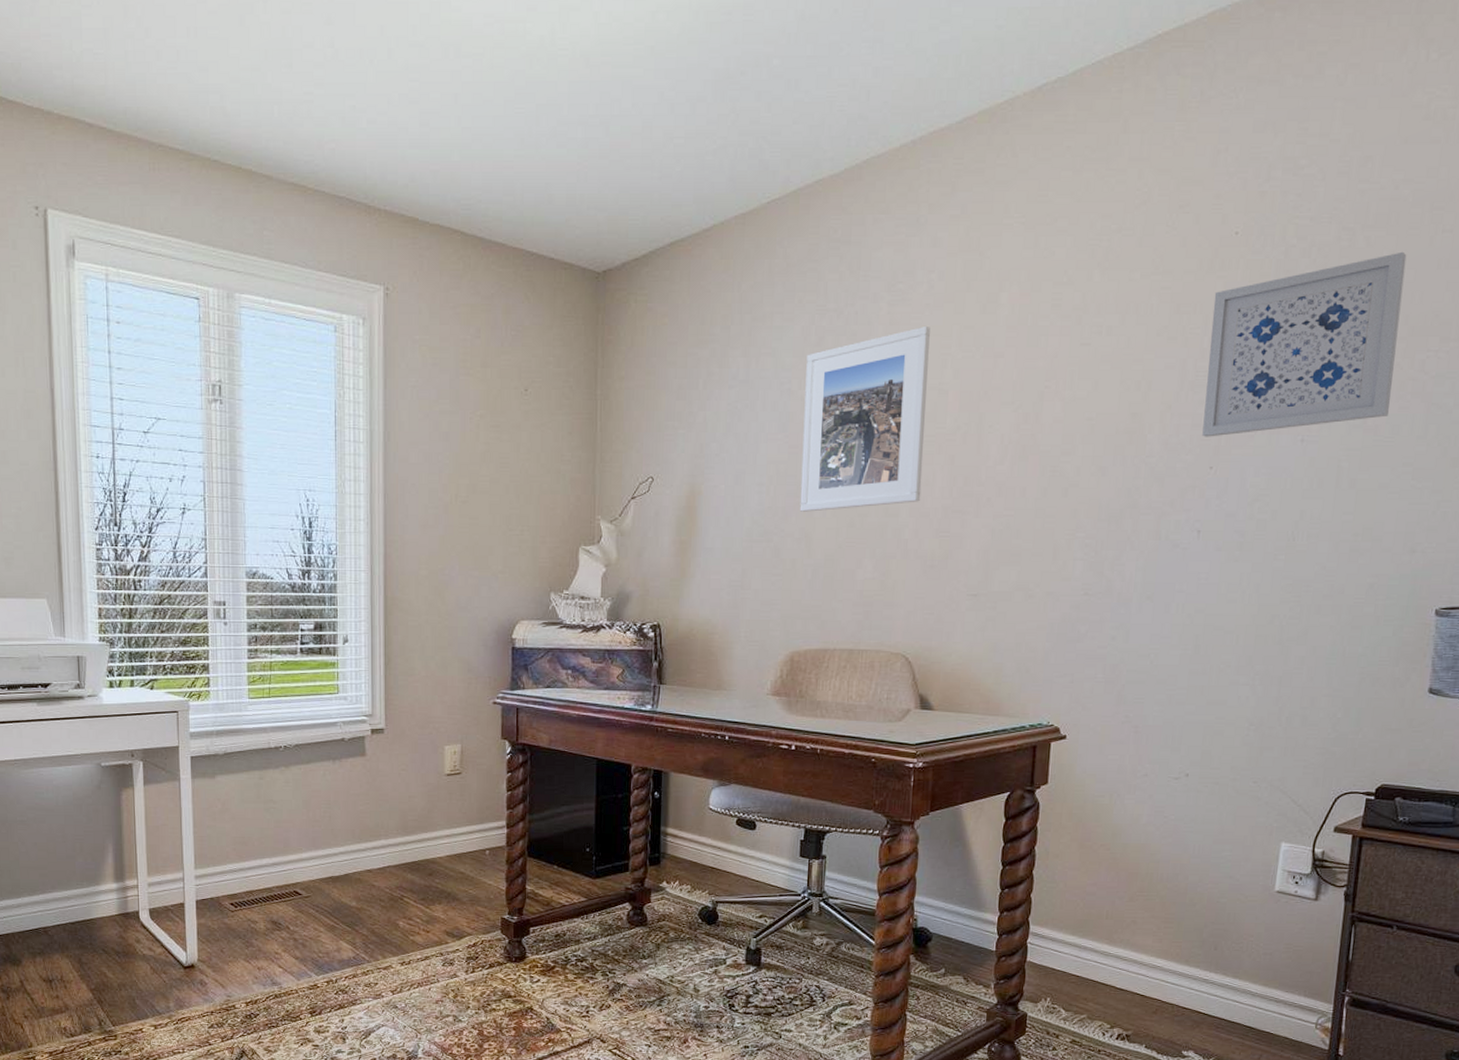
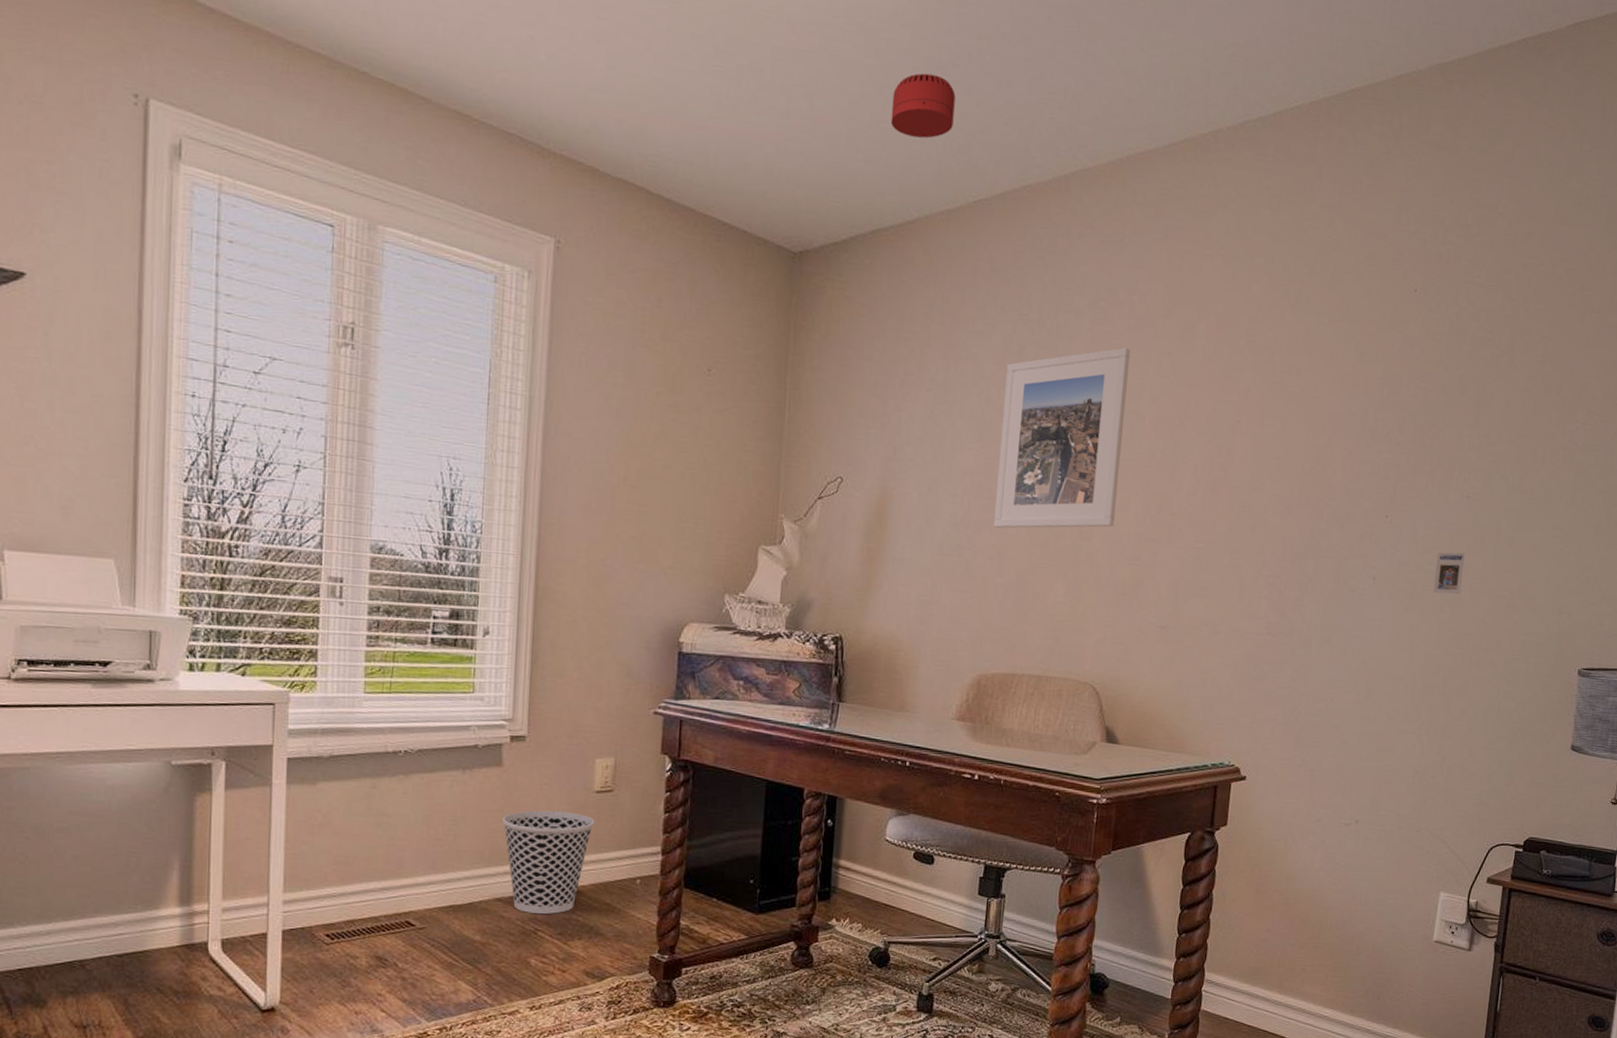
wastebasket: none [368,793,447,882] -> present [502,810,595,914]
smoke detector: none [683,85,745,148] -> present [890,73,956,139]
wall art: present [1202,251,1407,437] -> none [1380,326,1561,487]
trading card: none [1265,498,1300,541] -> present [1433,552,1465,595]

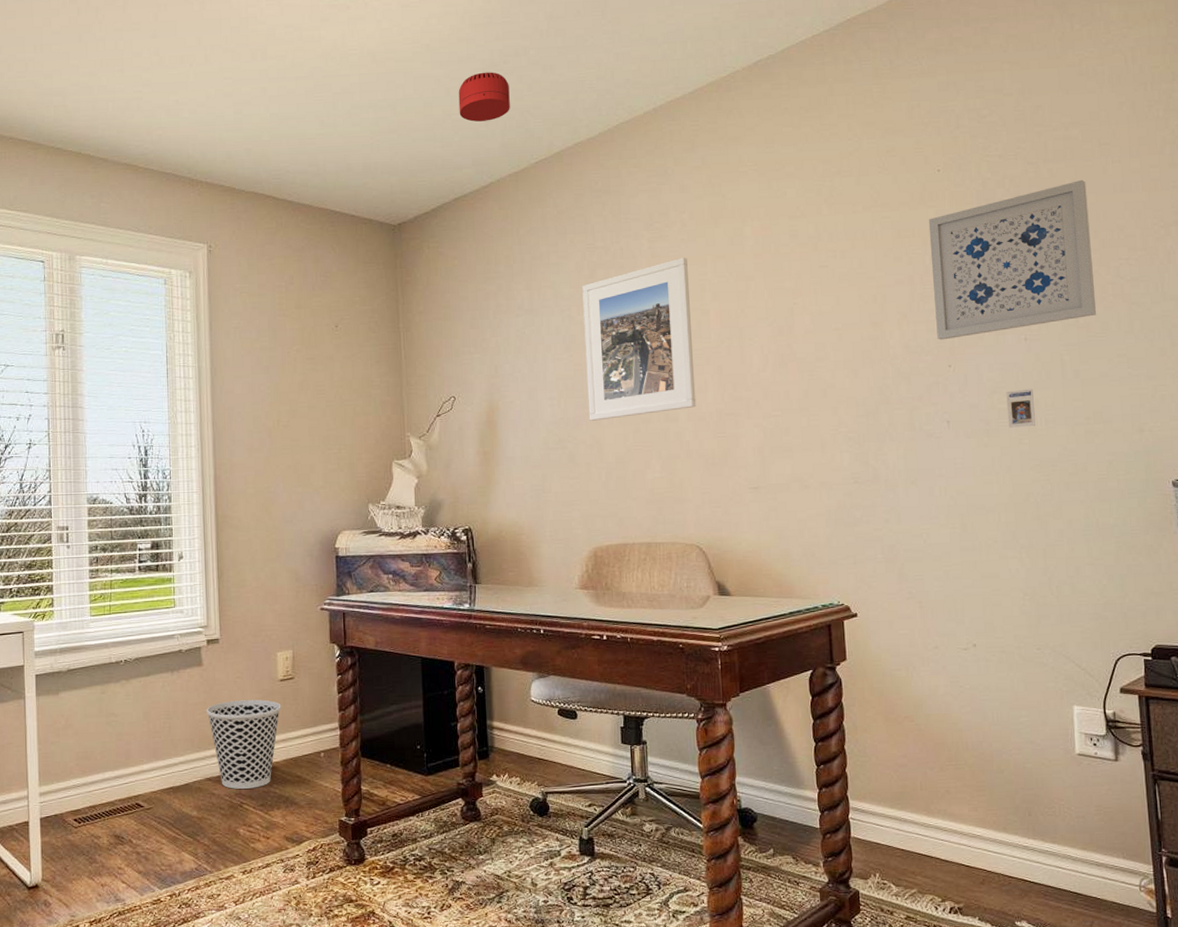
wall art: none [1380,326,1561,487] -> present [928,179,1097,340]

